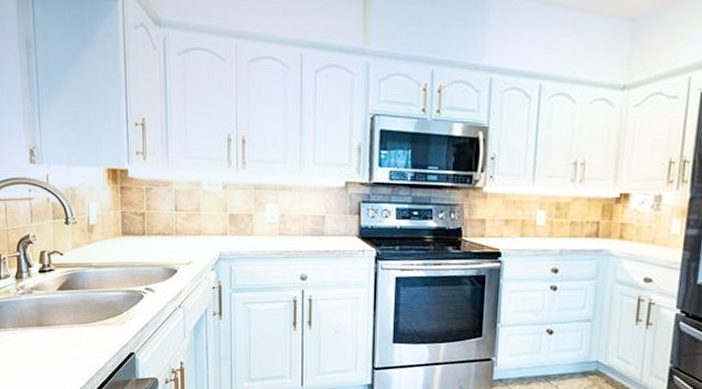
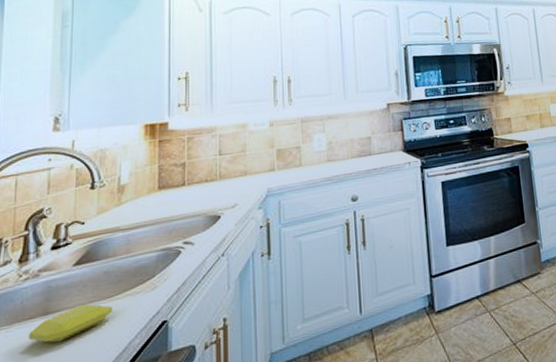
soap bar: none [29,324,90,350] -> present [29,303,112,343]

